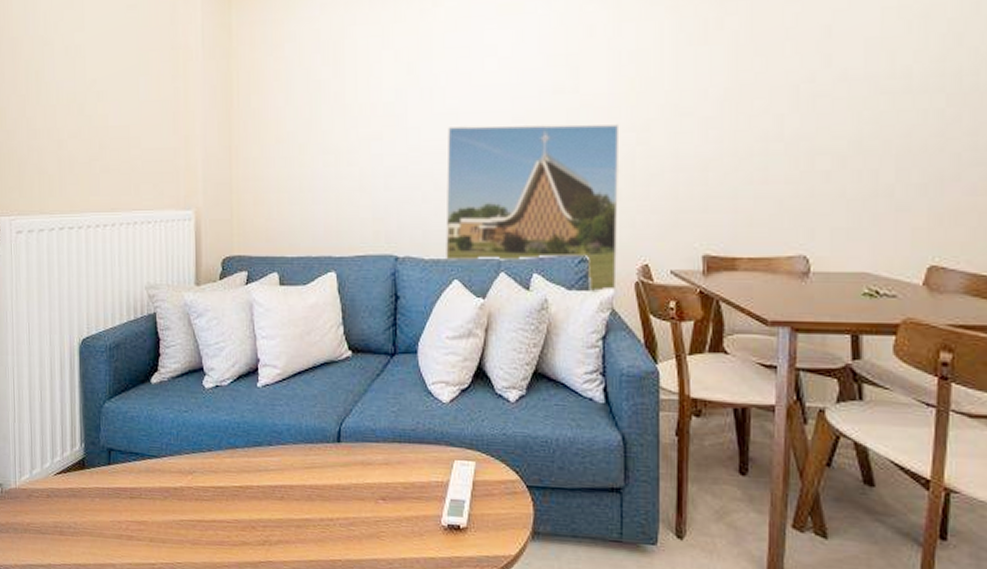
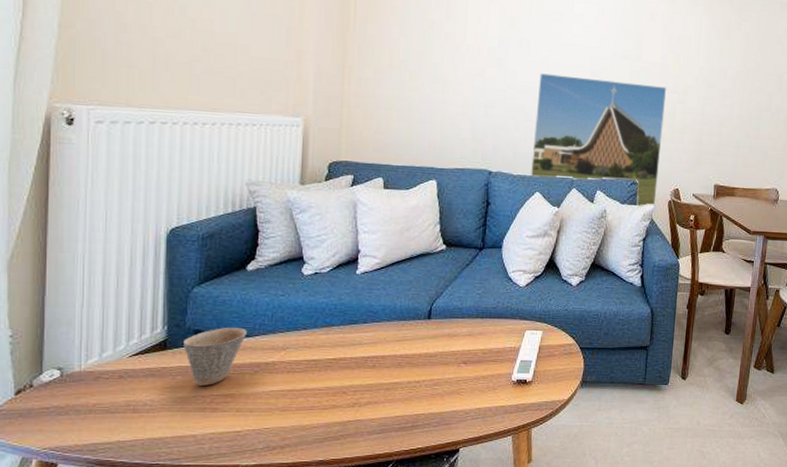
cup: none [99,447,155,510] -> present [183,328,247,386]

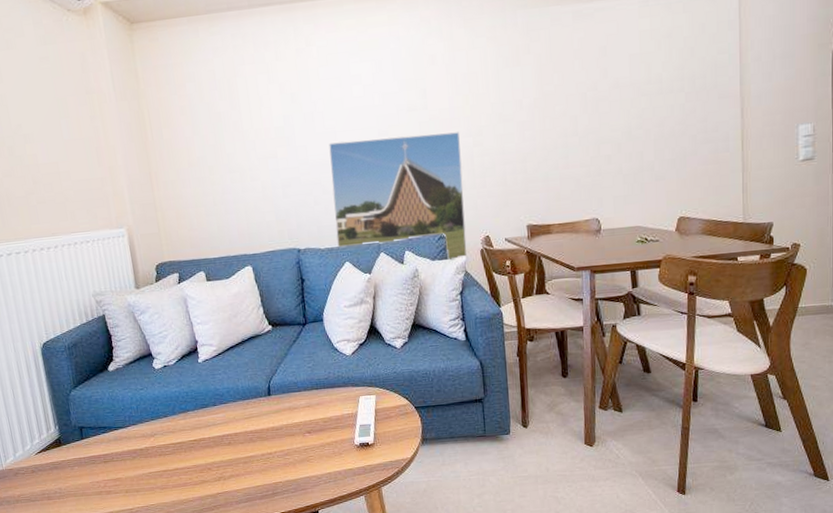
cup: present [183,328,247,386] -> none [73,421,120,473]

